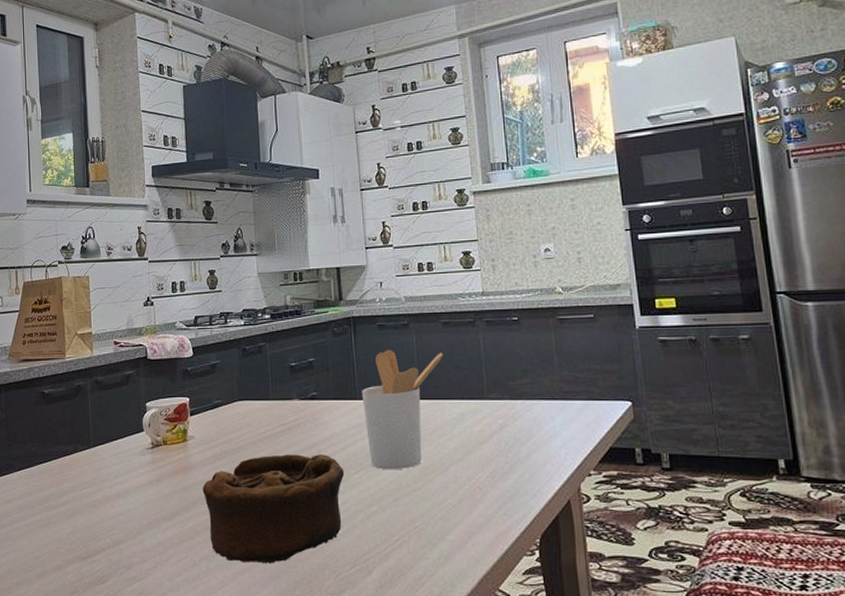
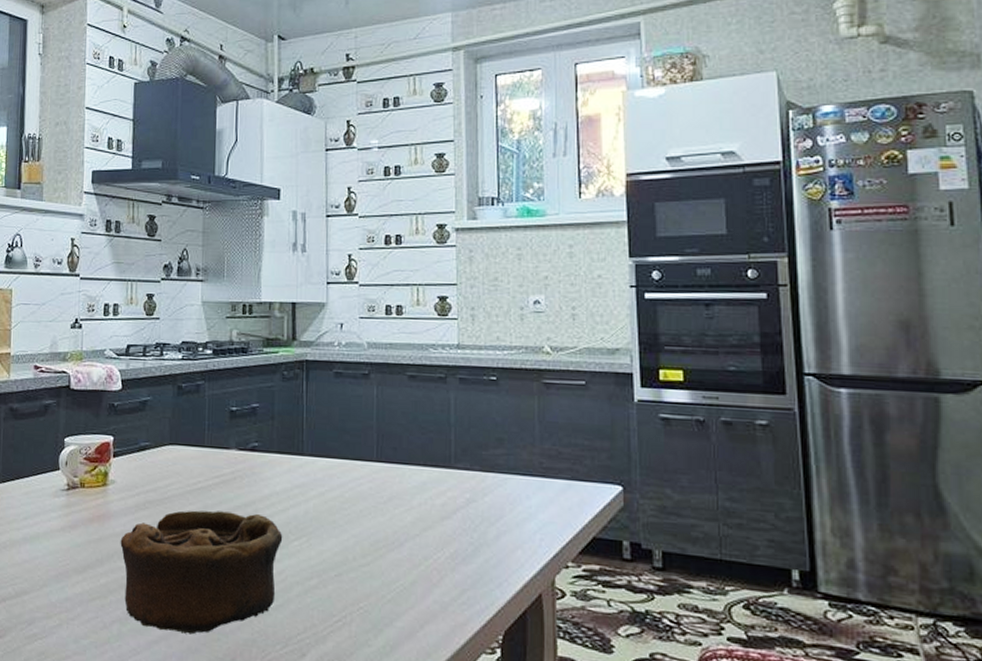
utensil holder: present [362,350,443,470] -> none [310,401,407,540]

